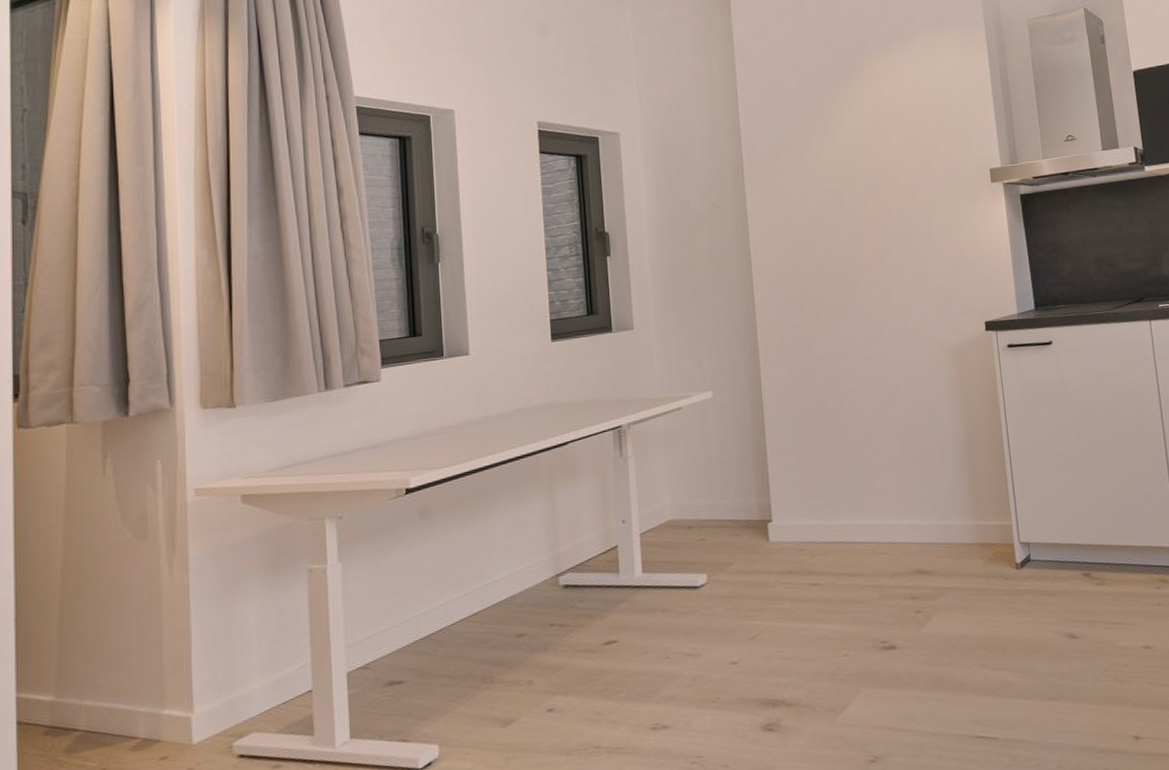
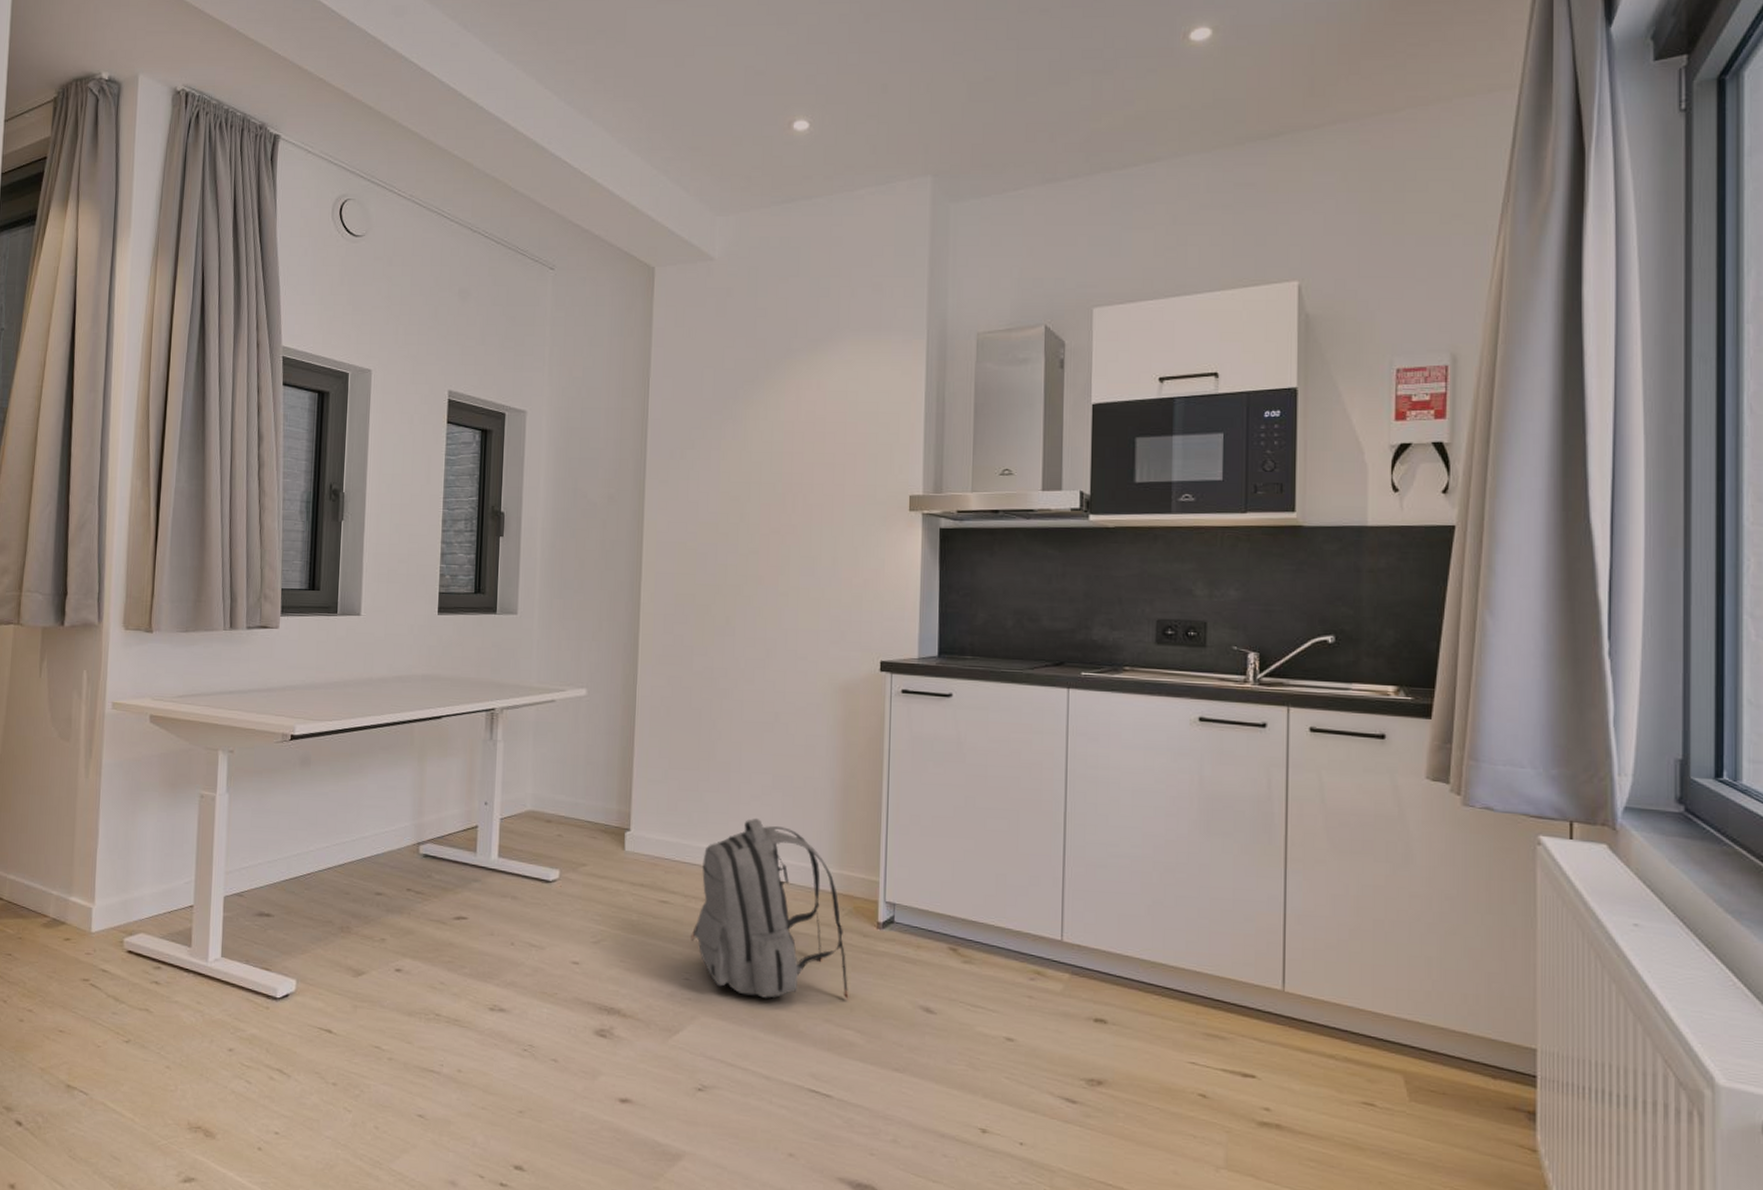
backpack: none [844,486,1000,659] -> present [691,817,849,1000]

